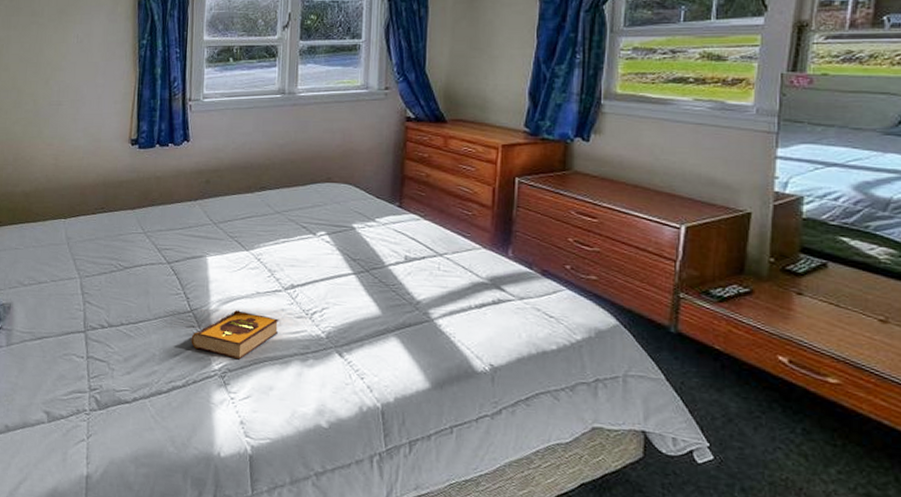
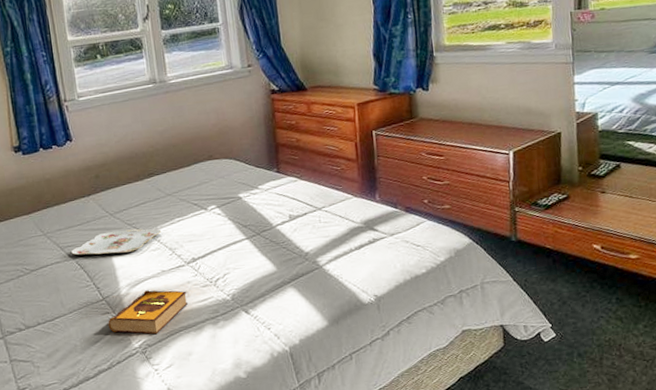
serving tray: none [168,241,264,267] -> present [71,228,162,256]

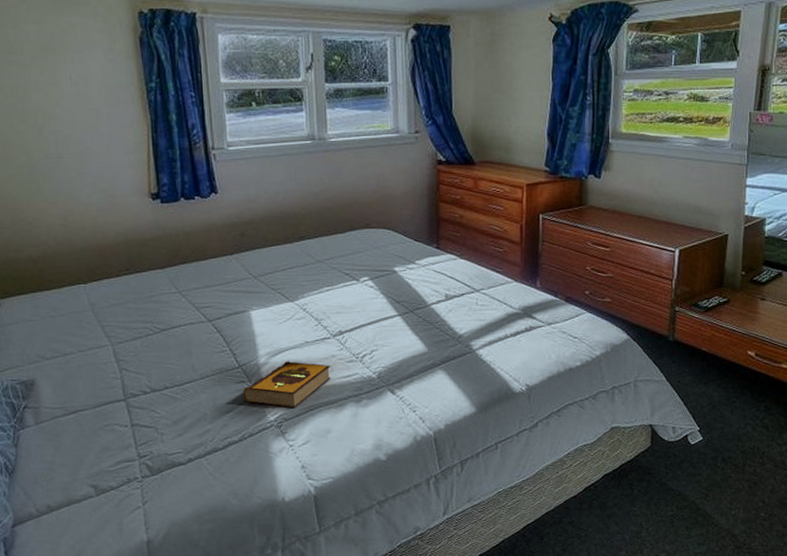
serving tray: present [71,228,162,256] -> none [208,294,308,320]

